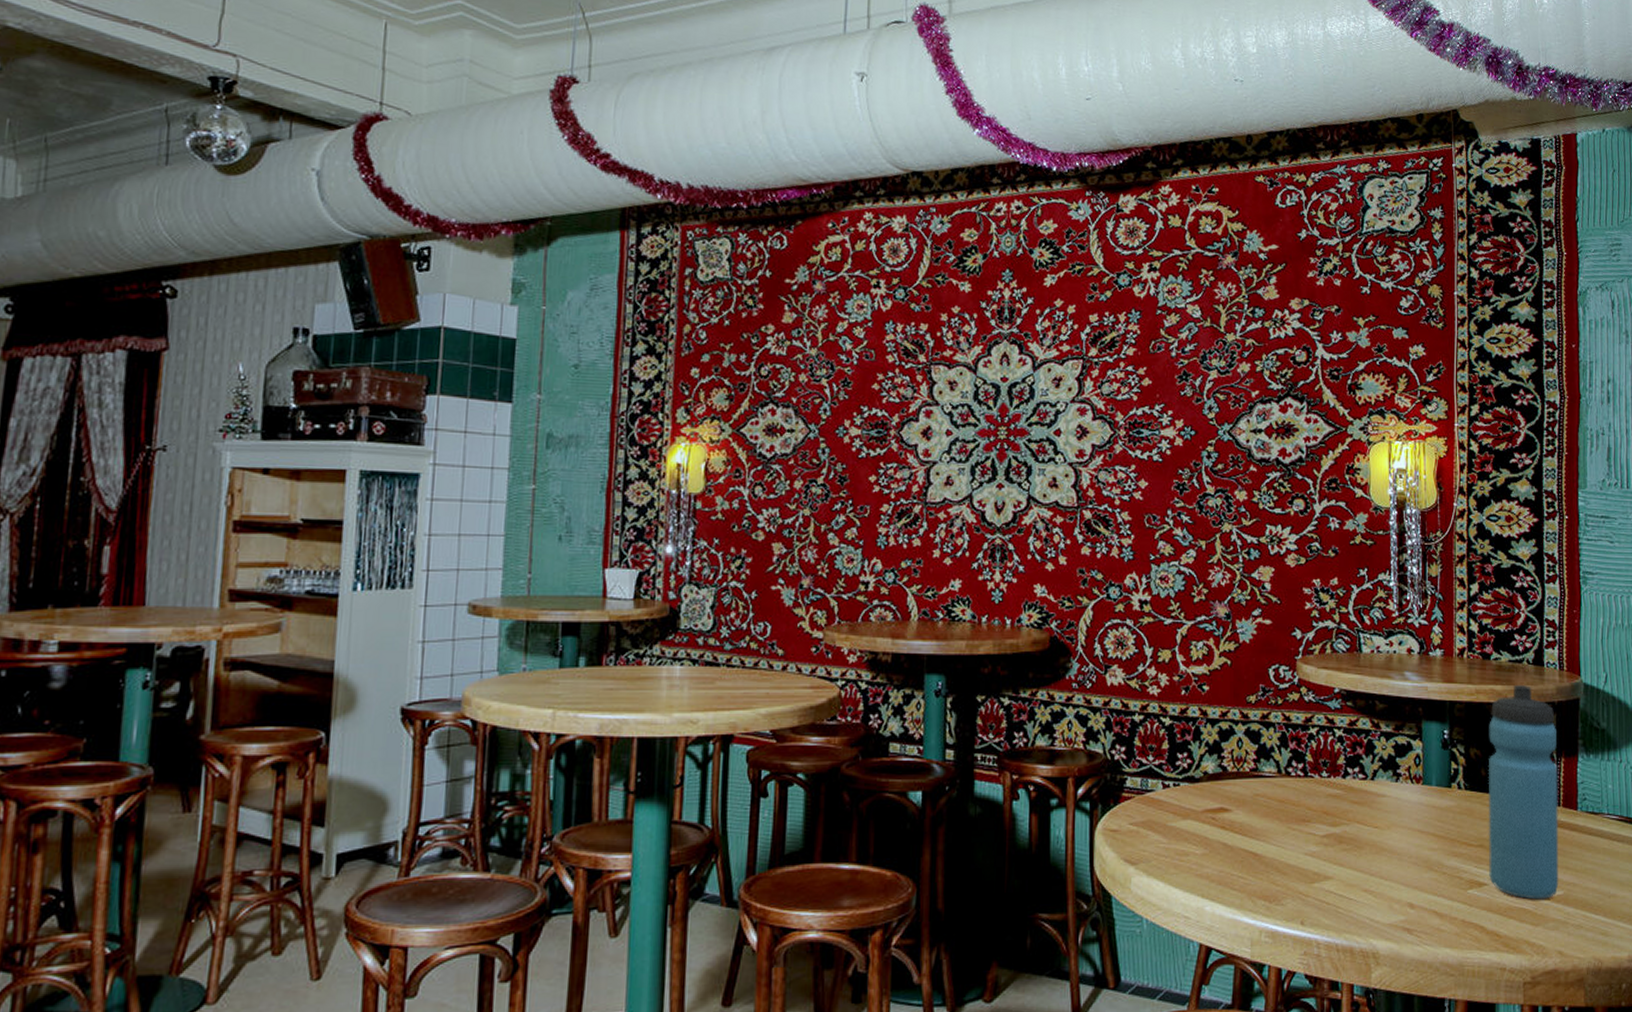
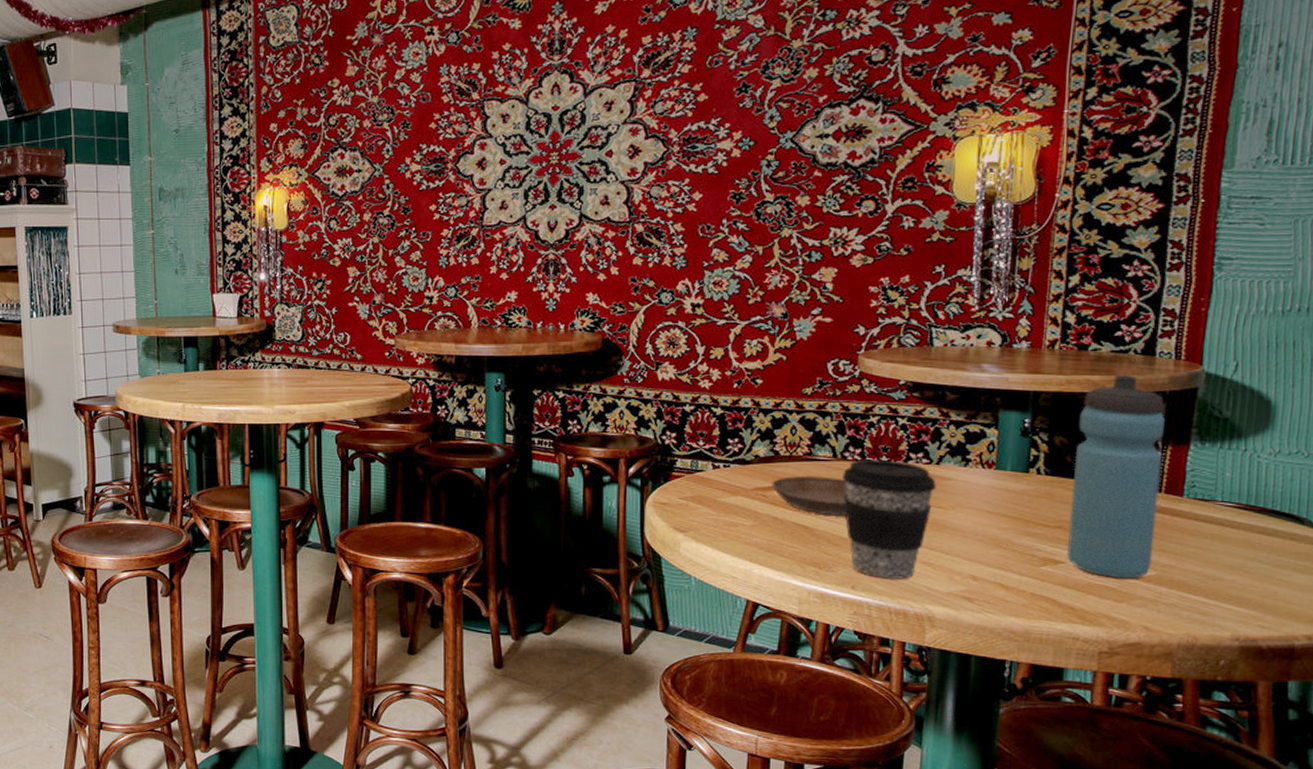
saucer: none [1221,794,1293,841] -> present [772,475,847,517]
coffee cup: none [1287,774,1372,912] -> present [842,458,936,580]

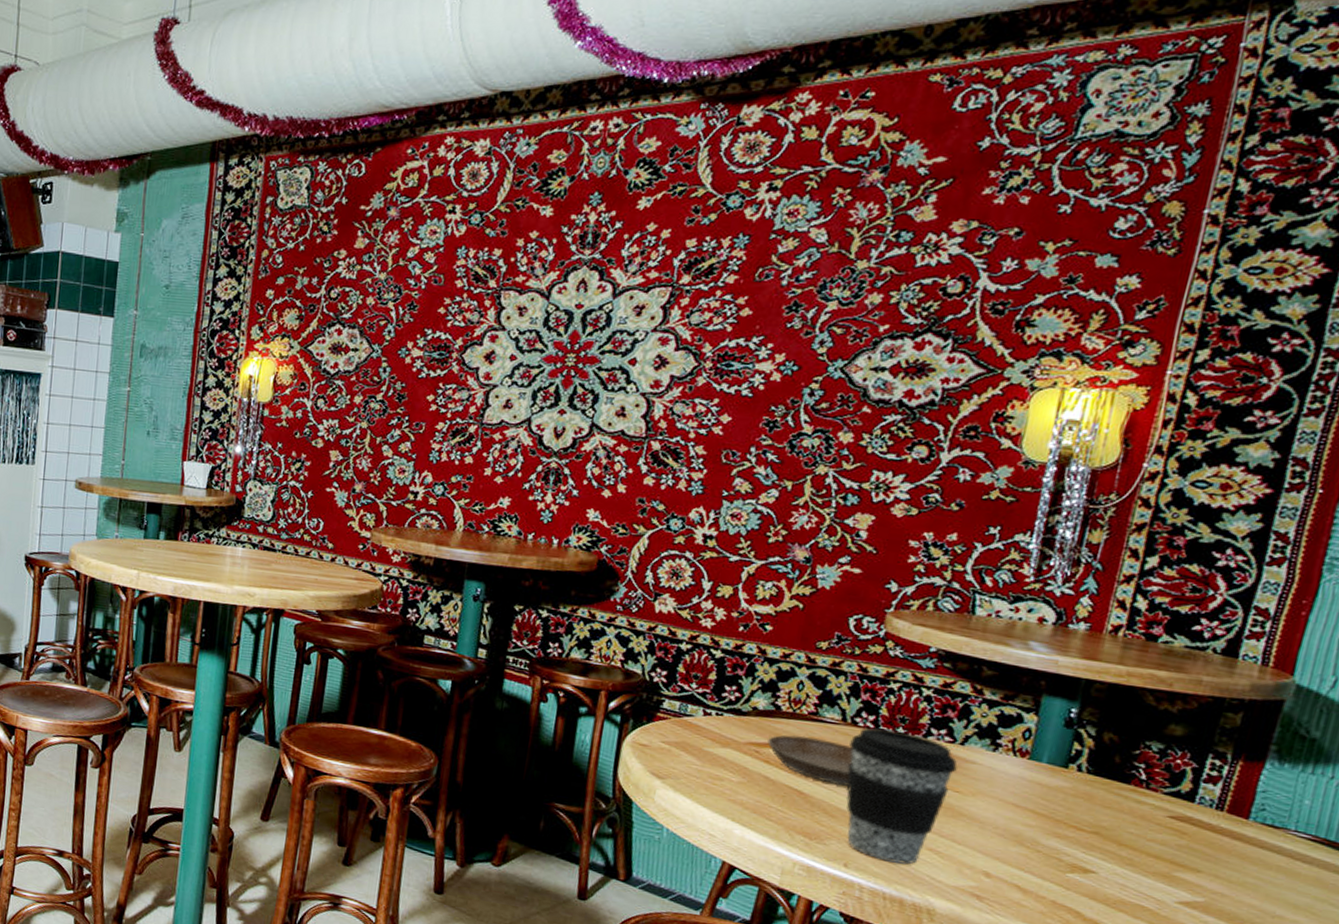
water bottle: present [1067,374,1165,579] -> none [1099,673,1241,902]

